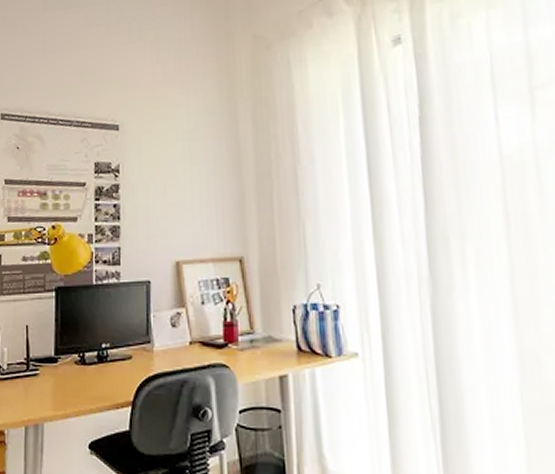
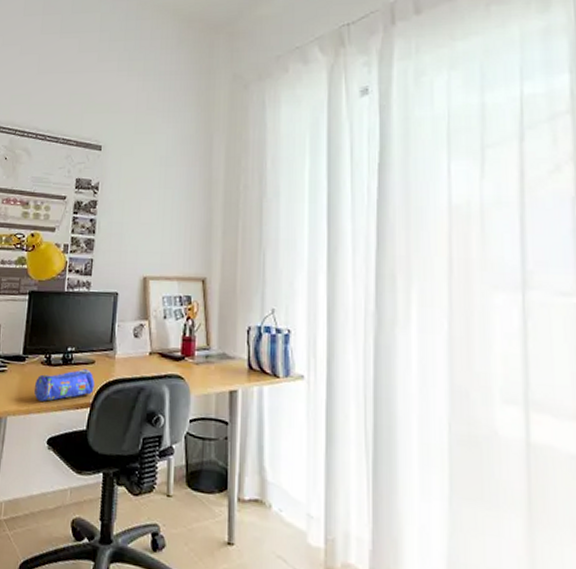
pencil case: none [69,365,134,404] -> present [33,369,94,402]

